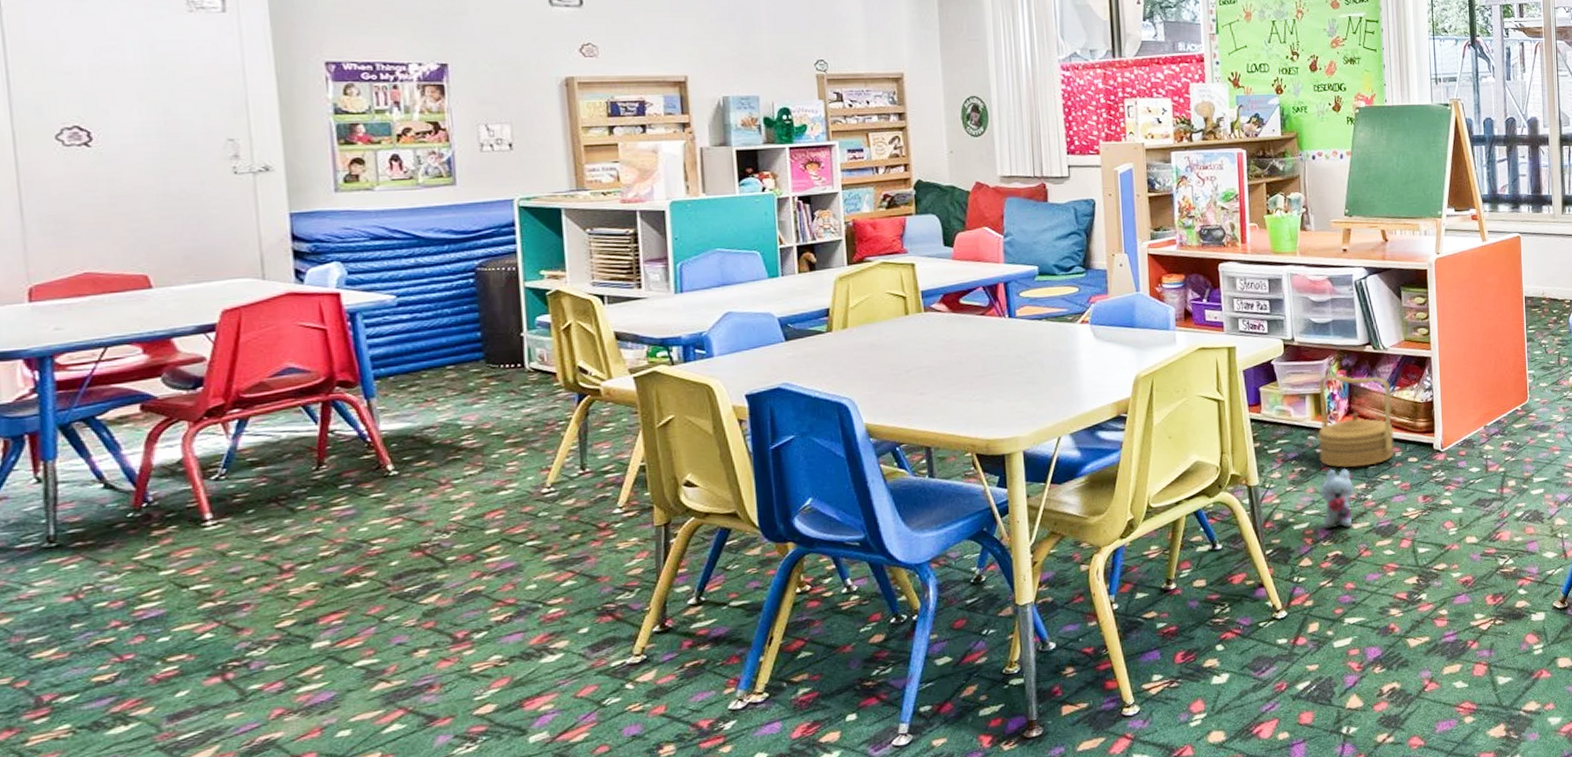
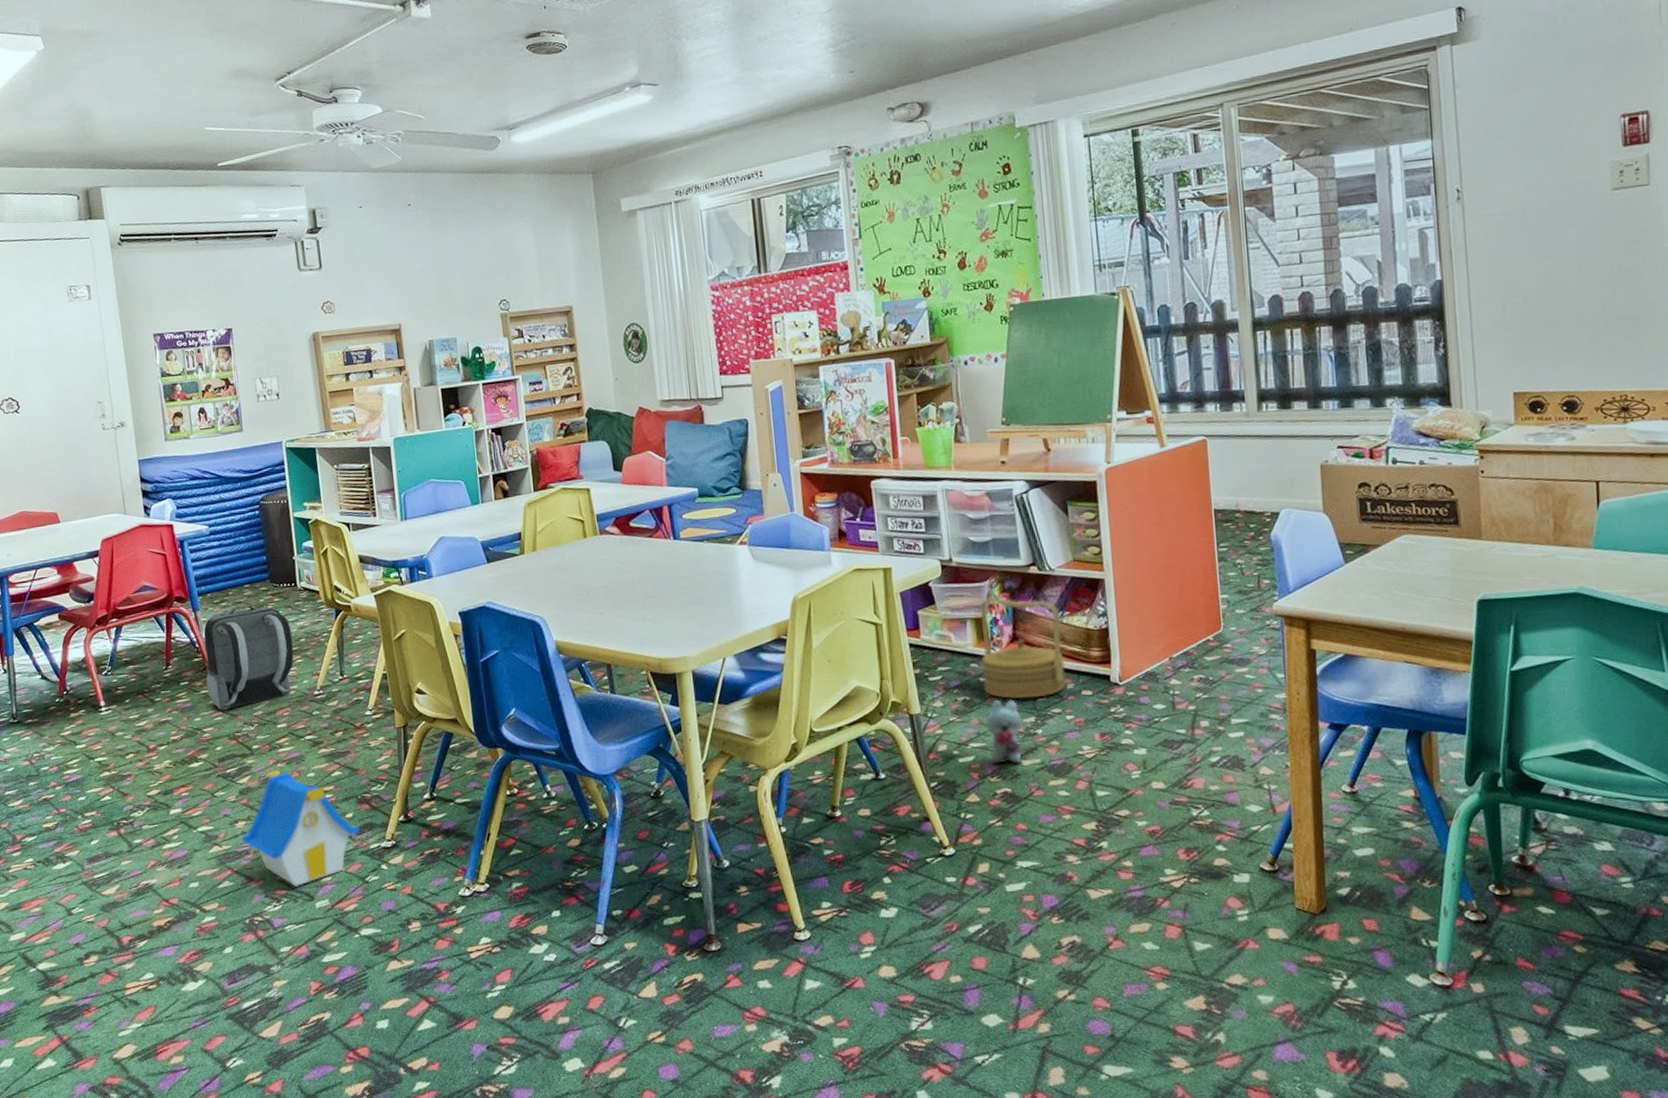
backpack: none [379,390,516,518] -> present [203,605,294,711]
toy house: none [420,583,598,721] -> present [240,769,360,886]

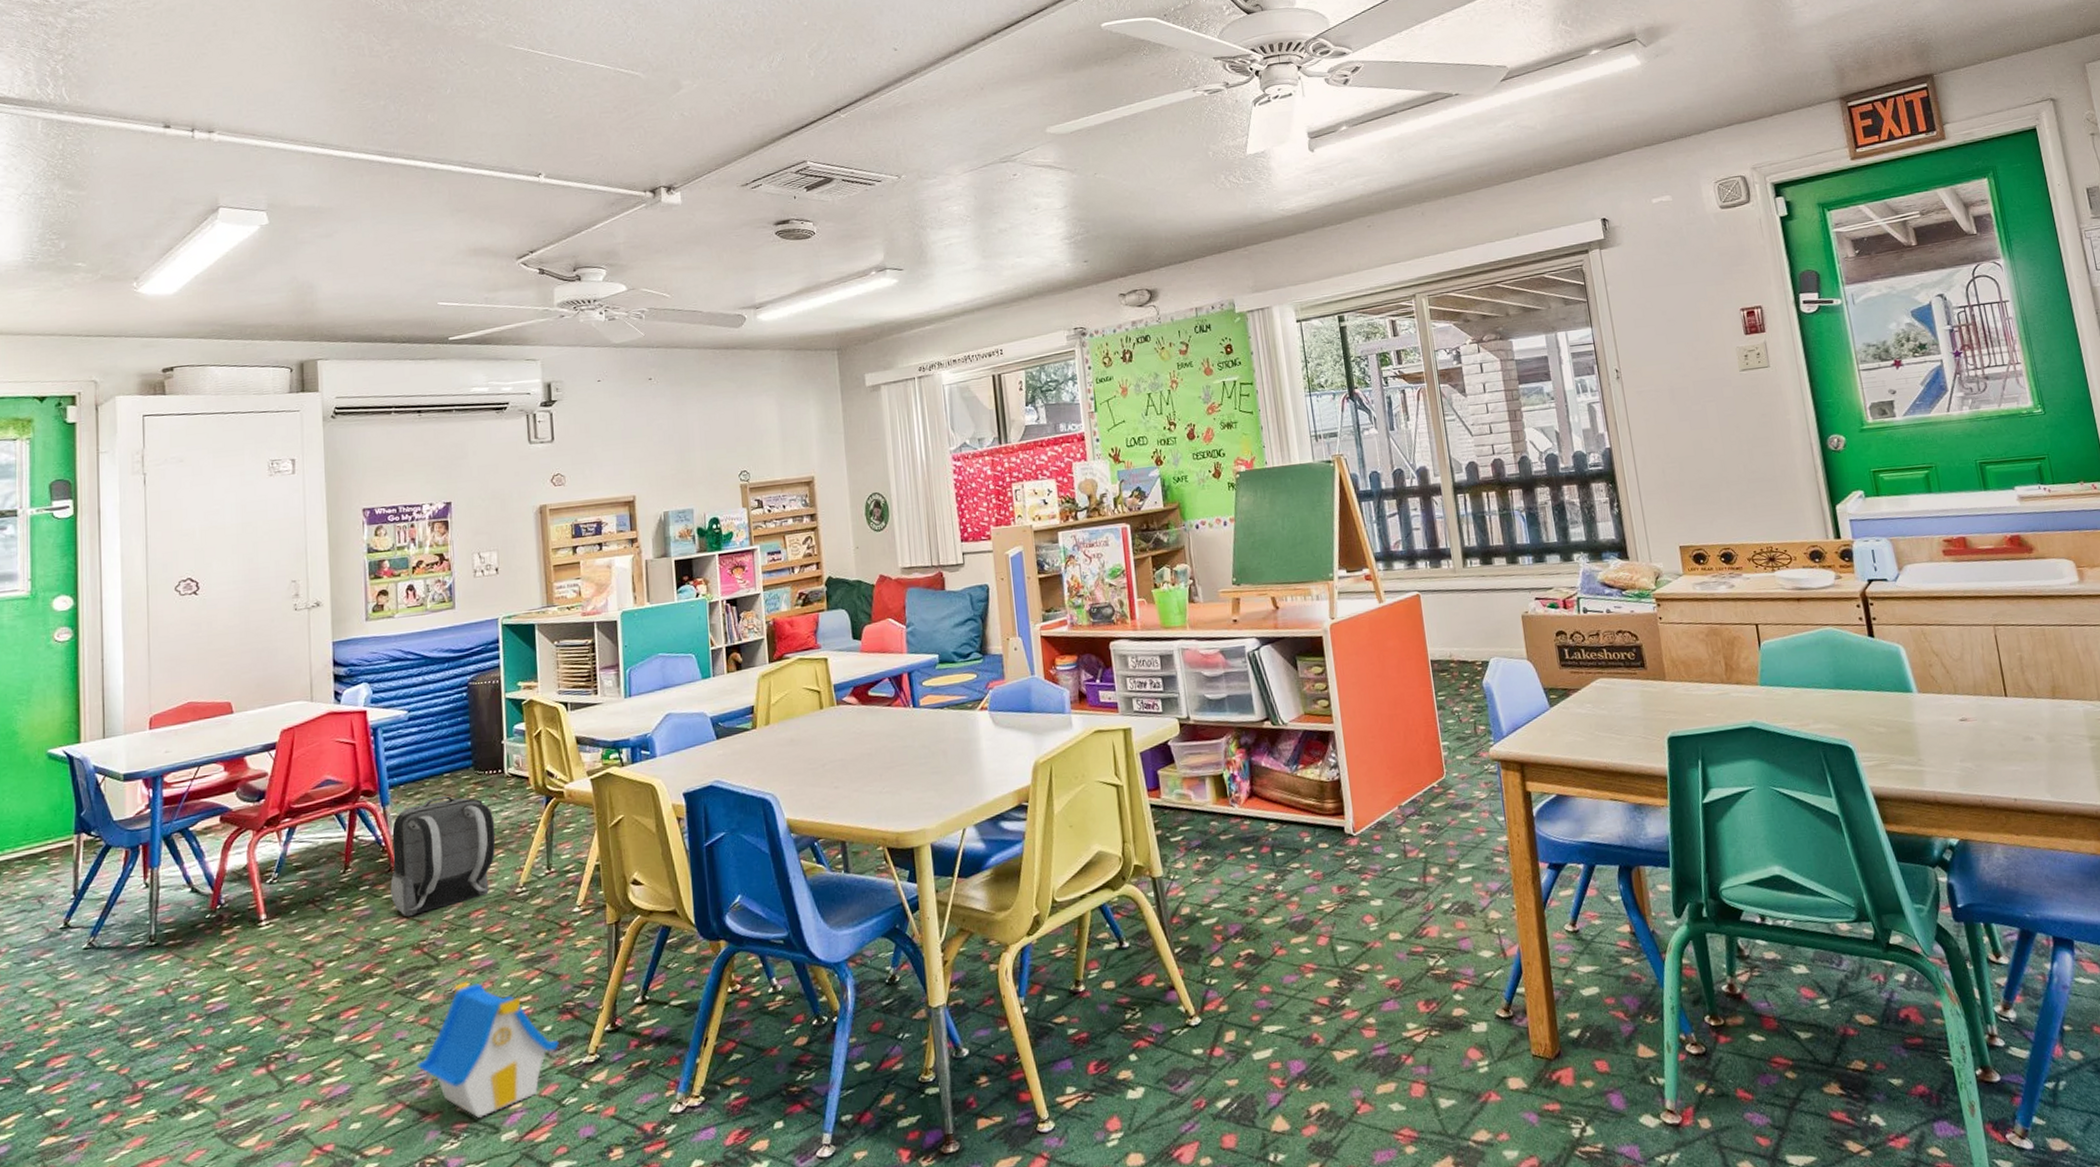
basket: present [979,597,1066,699] -> none [1217,753,1303,856]
plush toy: present [985,699,1023,765] -> none [1227,857,1264,925]

